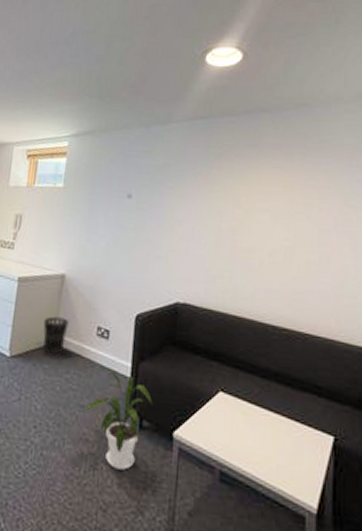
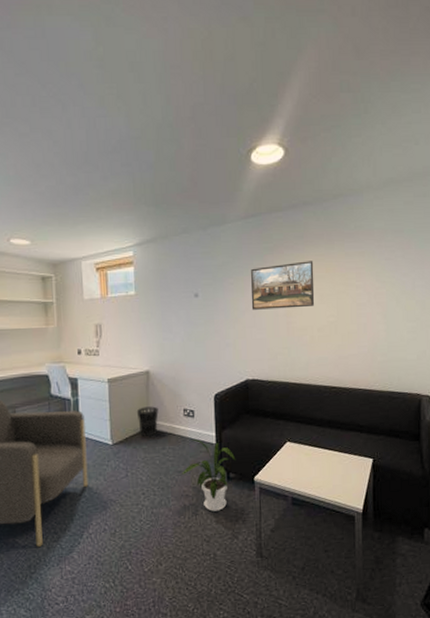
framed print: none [190,172,268,226] -> present [250,261,315,310]

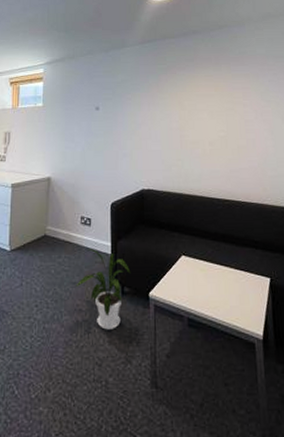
wastebasket: present [136,406,159,438] -> none [35,213,57,245]
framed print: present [250,261,315,310] -> none [146,81,206,123]

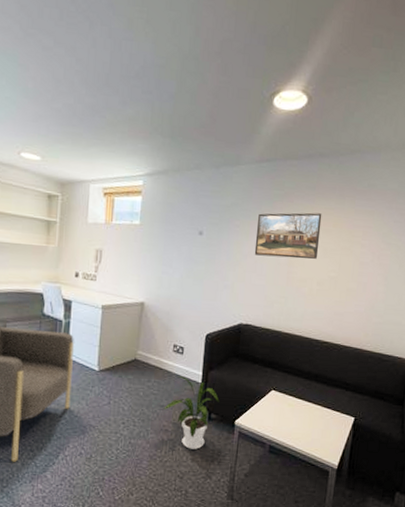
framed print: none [146,81,206,123] -> present [254,212,322,259]

